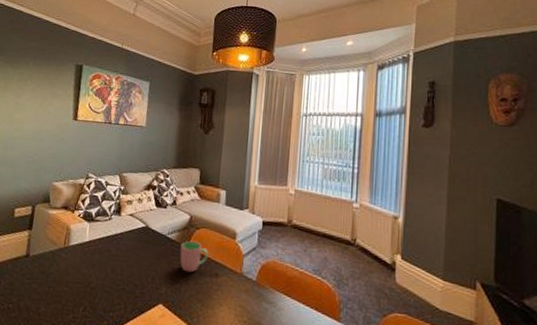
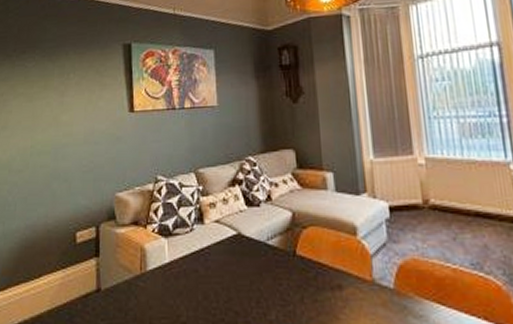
cup: present [180,240,208,273] -> none [286,244,324,288]

